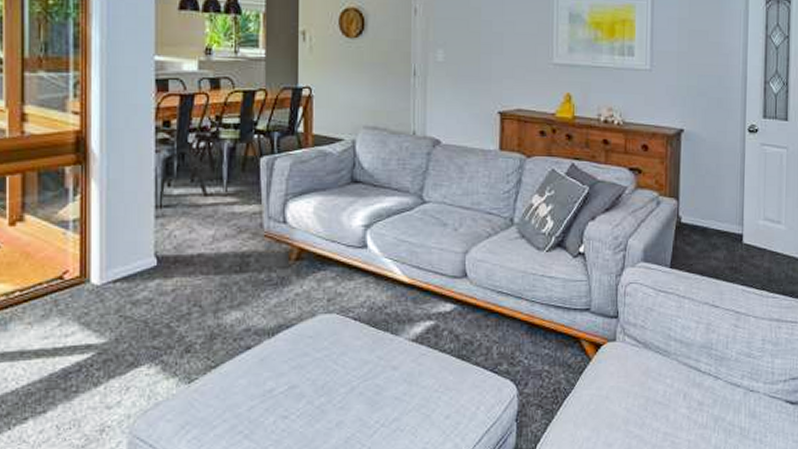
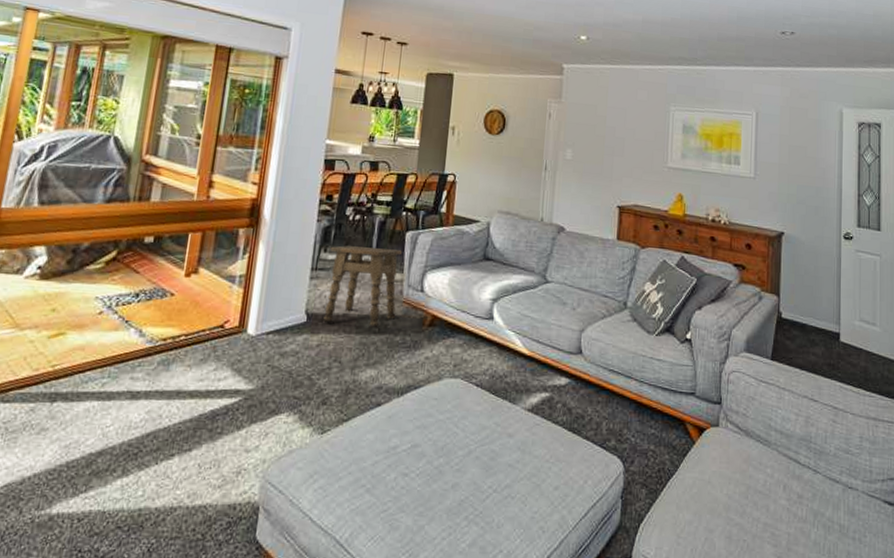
side table: none [175,178,258,267] -> present [323,245,402,328]

